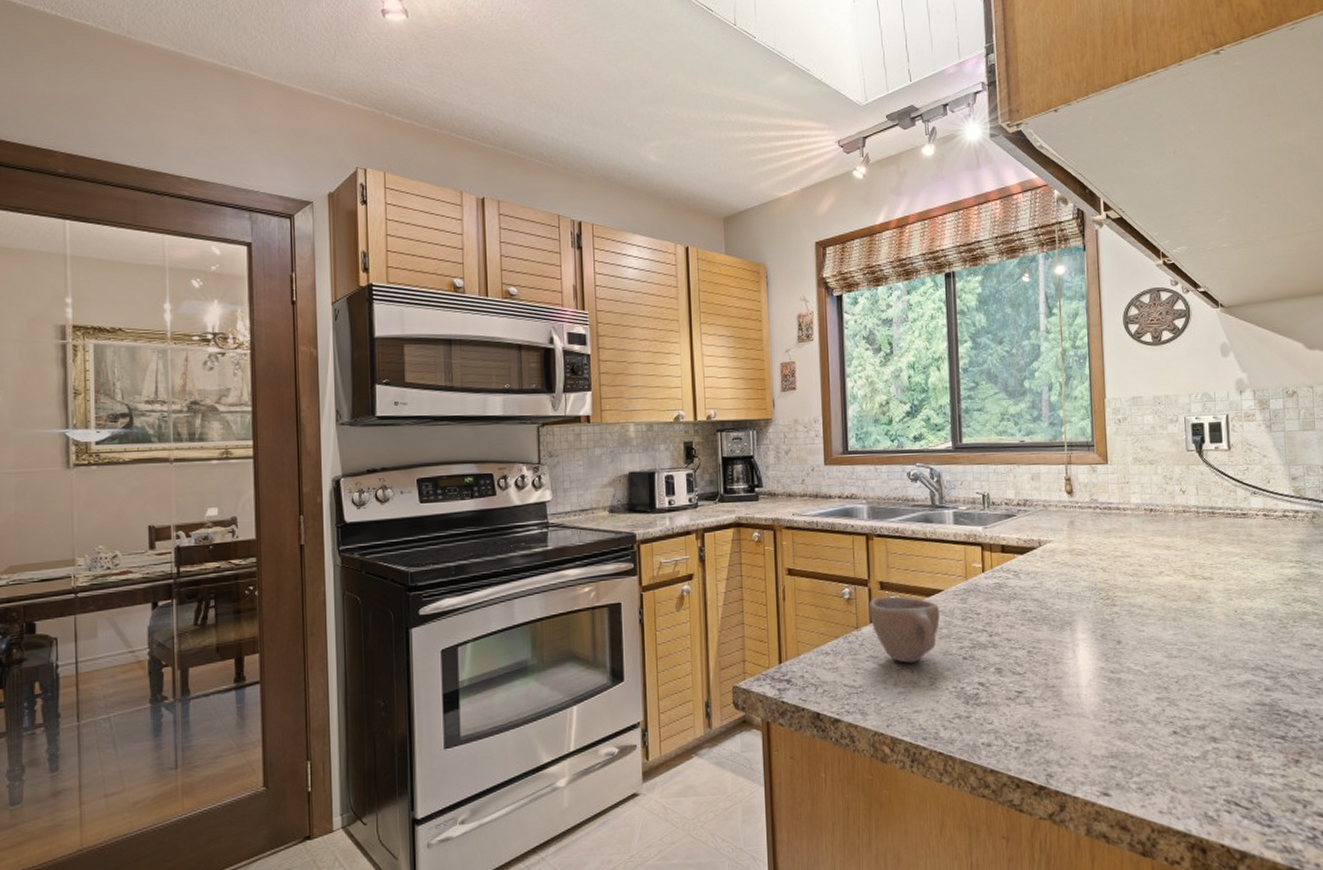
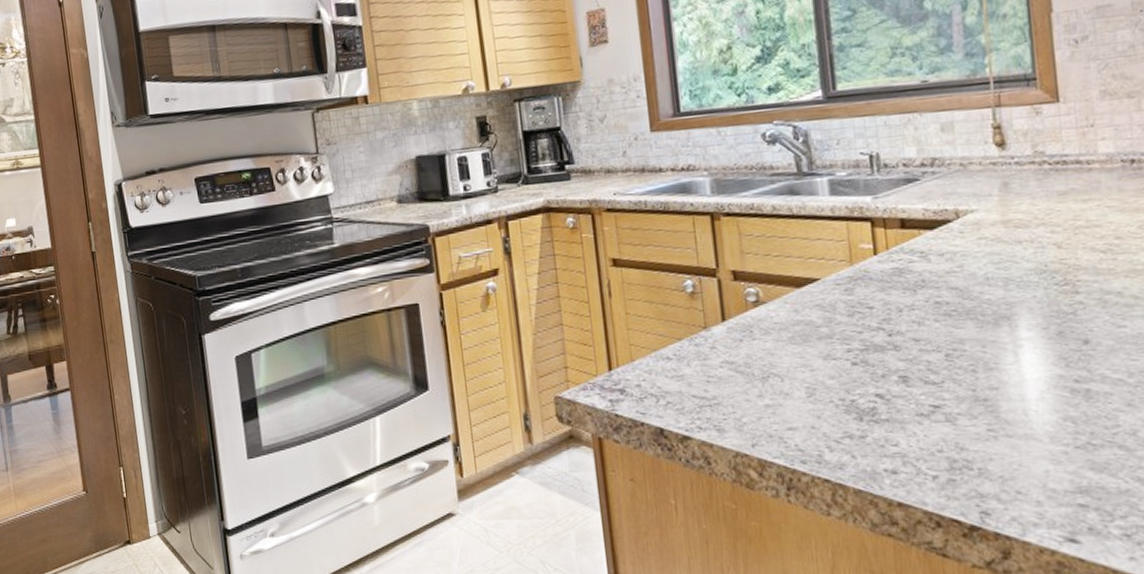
cup: present [868,596,940,663] -> none [718,288,817,370]

